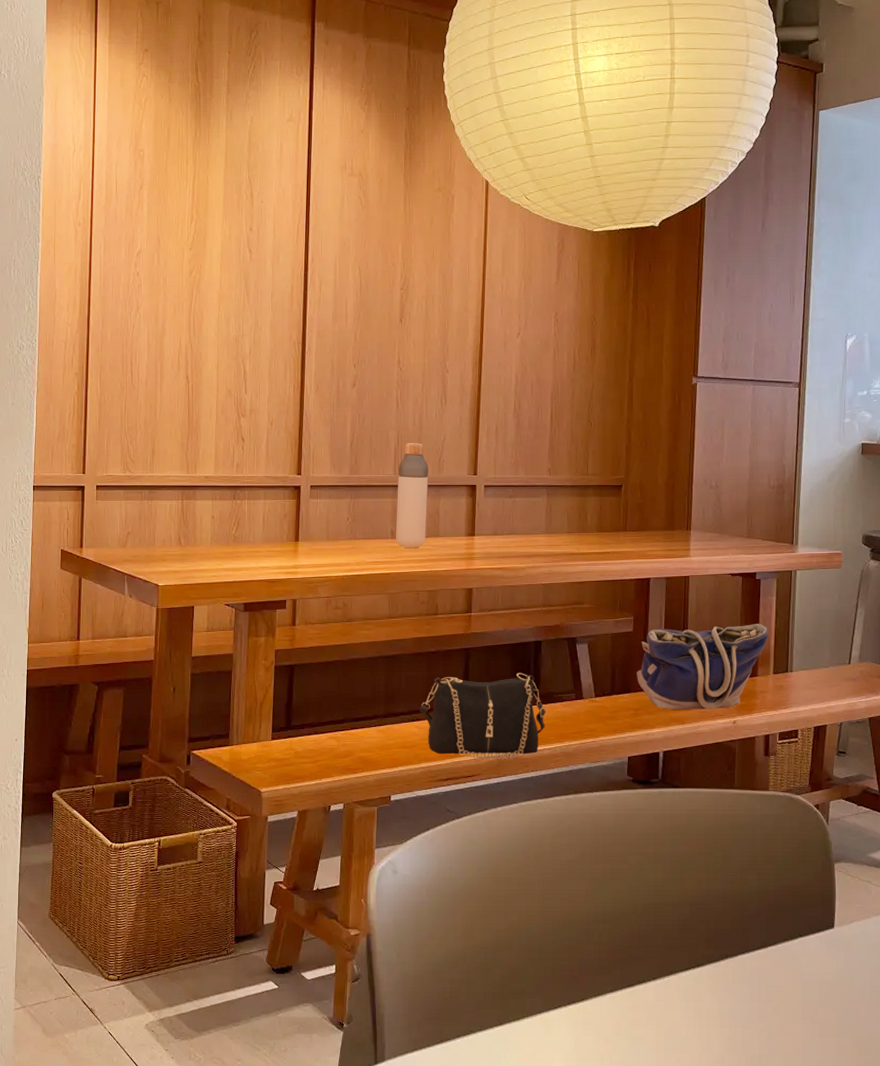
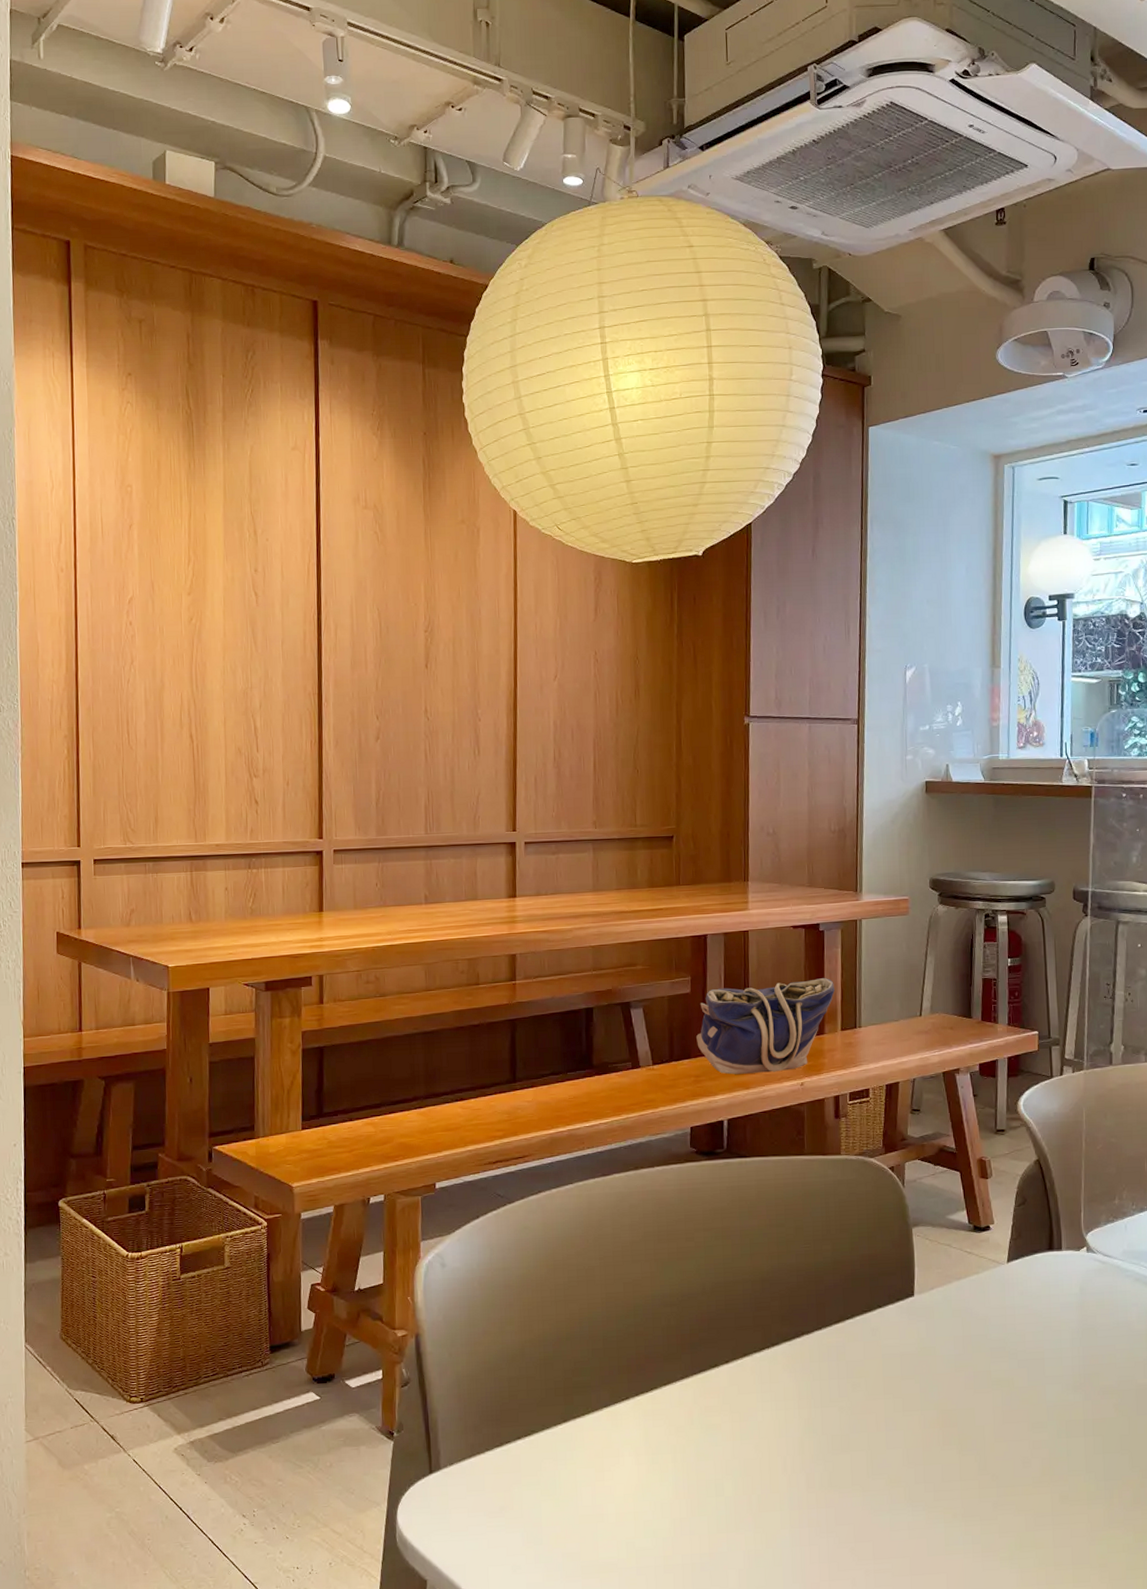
bottle: present [396,443,428,549] -> none [429,799,464,915]
handbag: present [419,673,547,759] -> none [463,1043,601,1138]

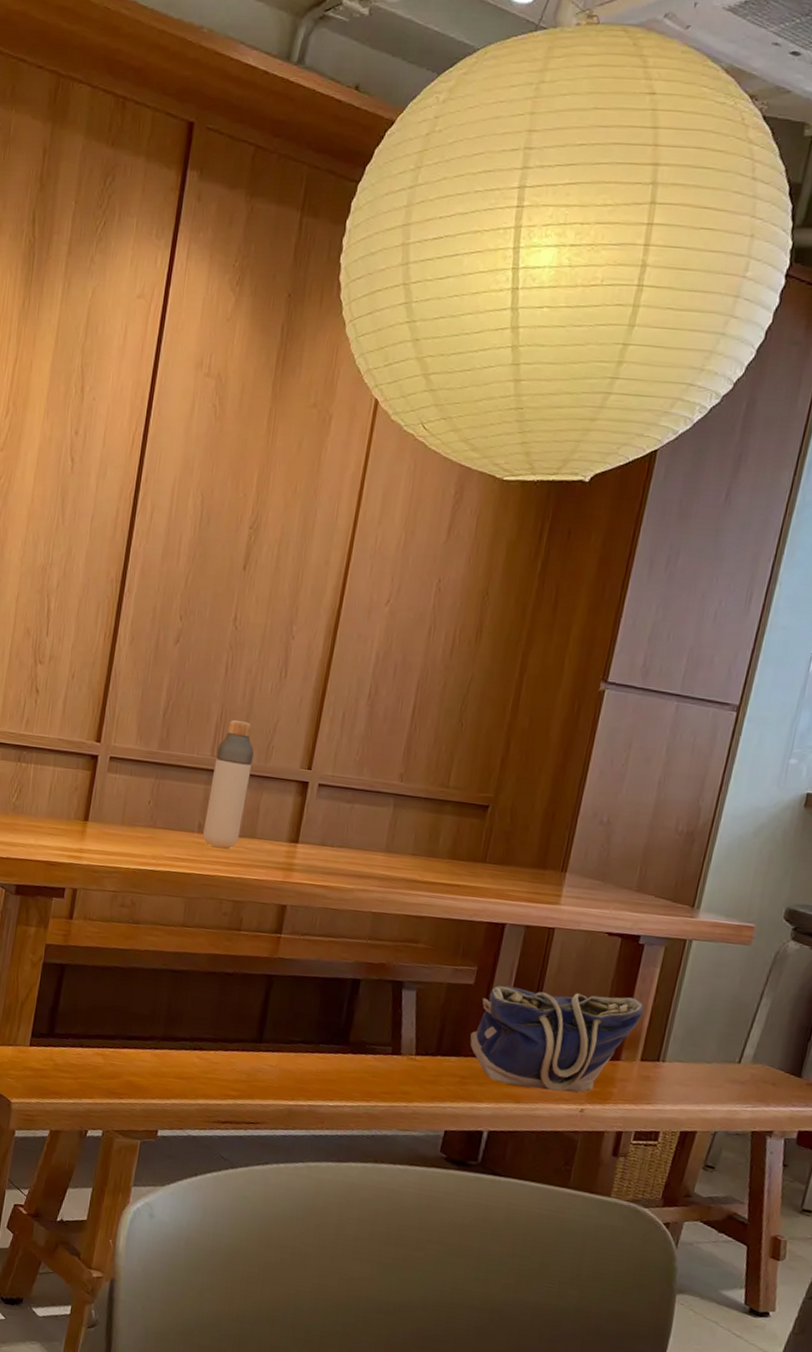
bottle: none [429,799,464,915] -> present [203,720,254,849]

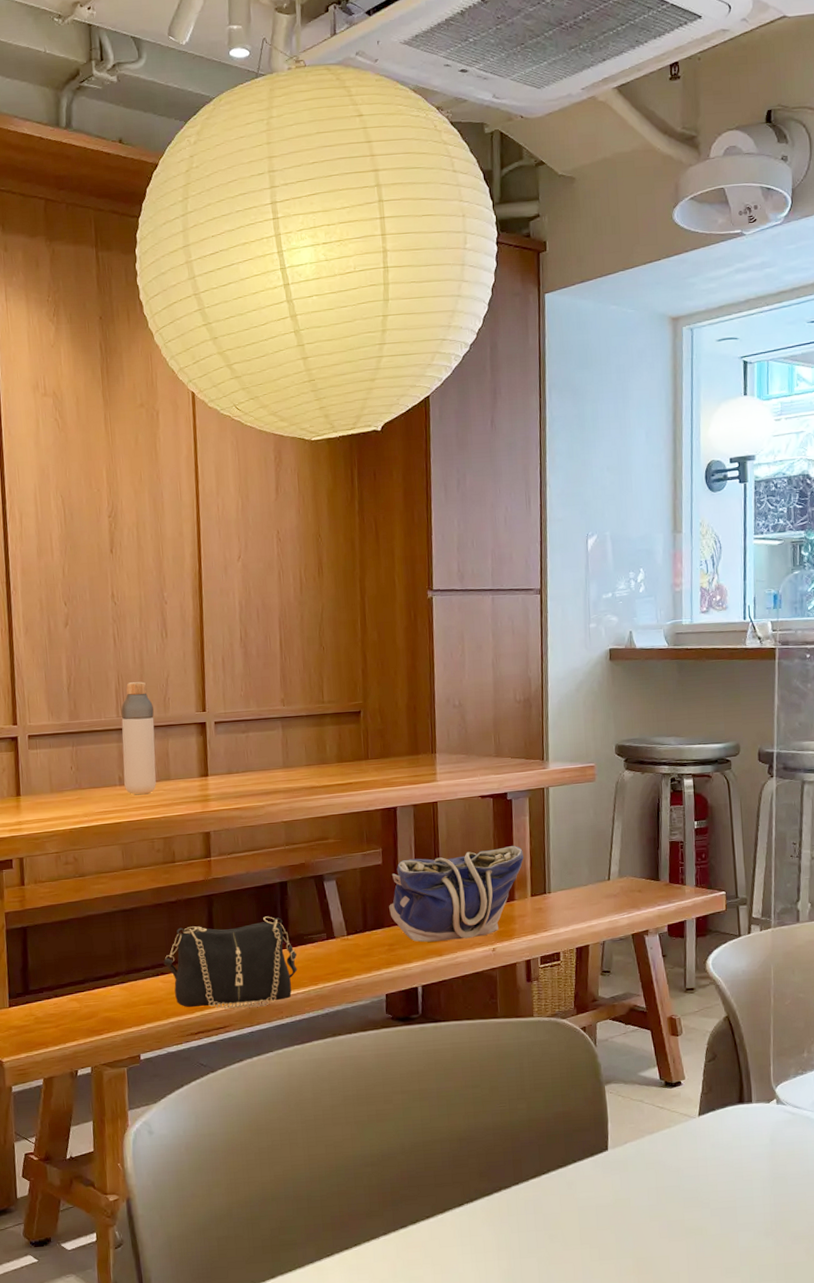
handbag: none [204,1003,355,1111] -> present [163,916,298,1010]

